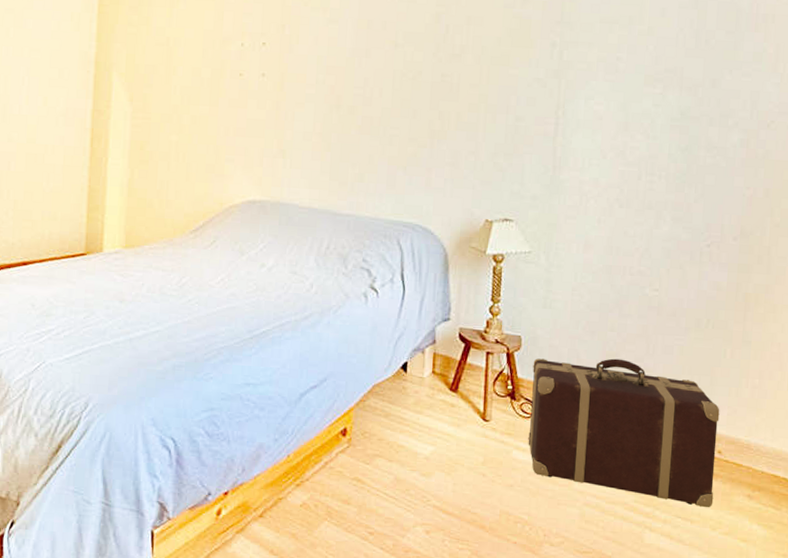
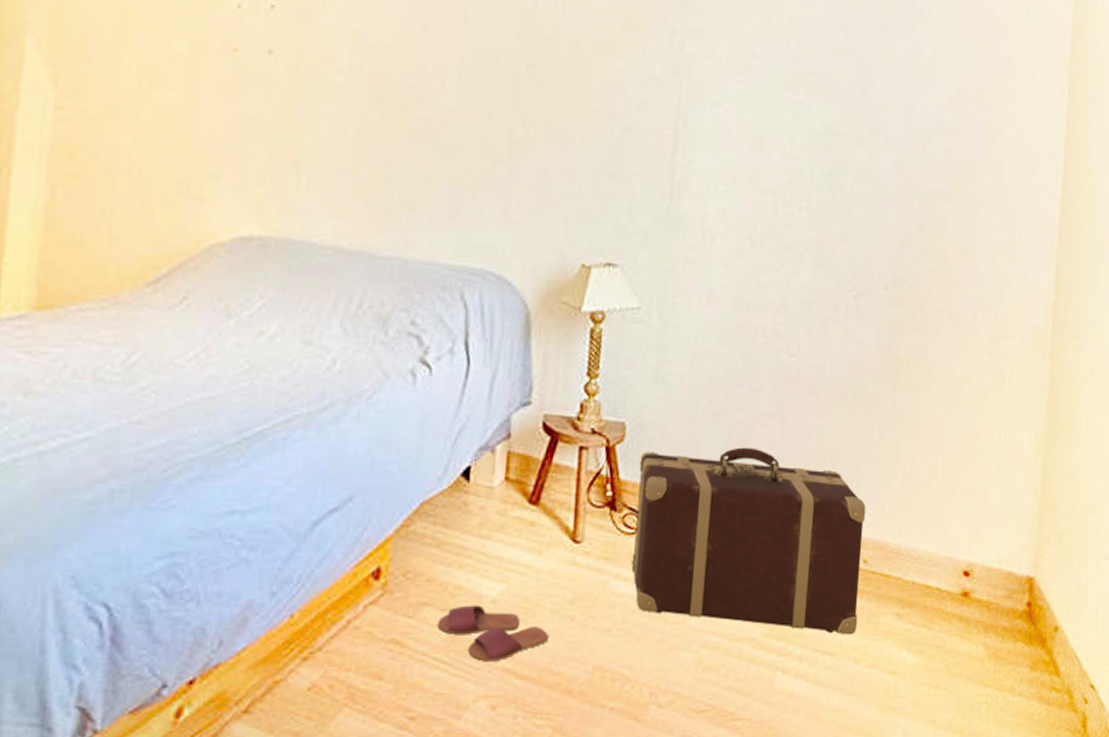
slippers: none [386,459,467,500] -> present [437,605,549,662]

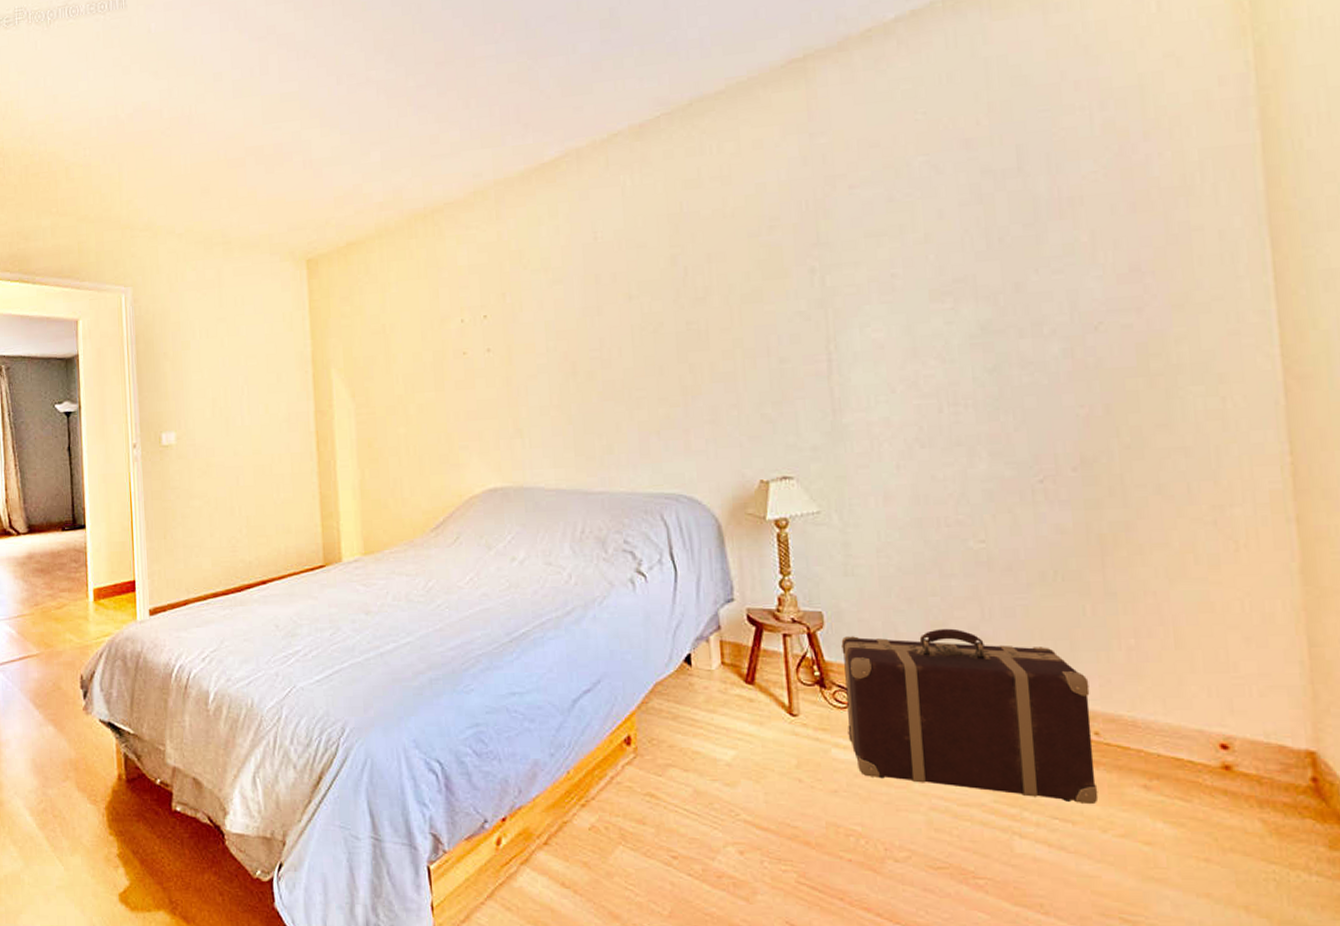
slippers: present [437,605,549,662] -> none [683,767,781,814]

